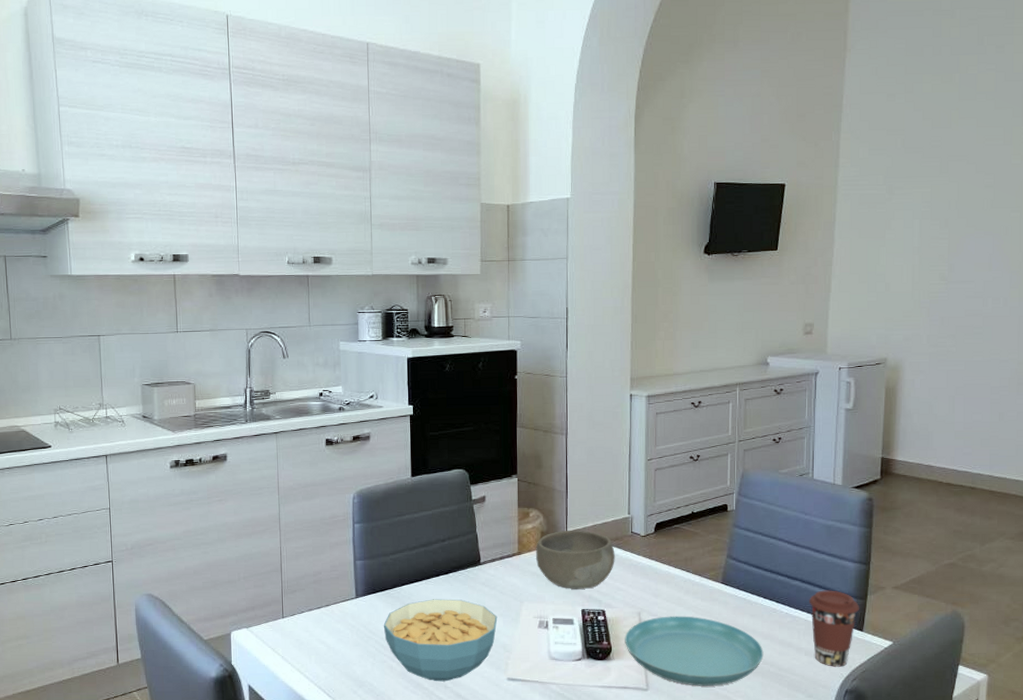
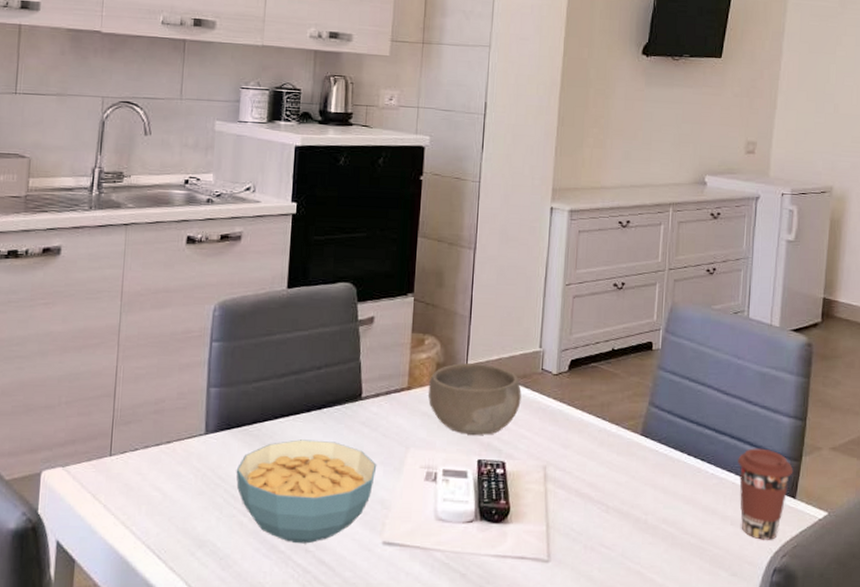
saucer: present [625,616,764,686] -> none [525,472,684,559]

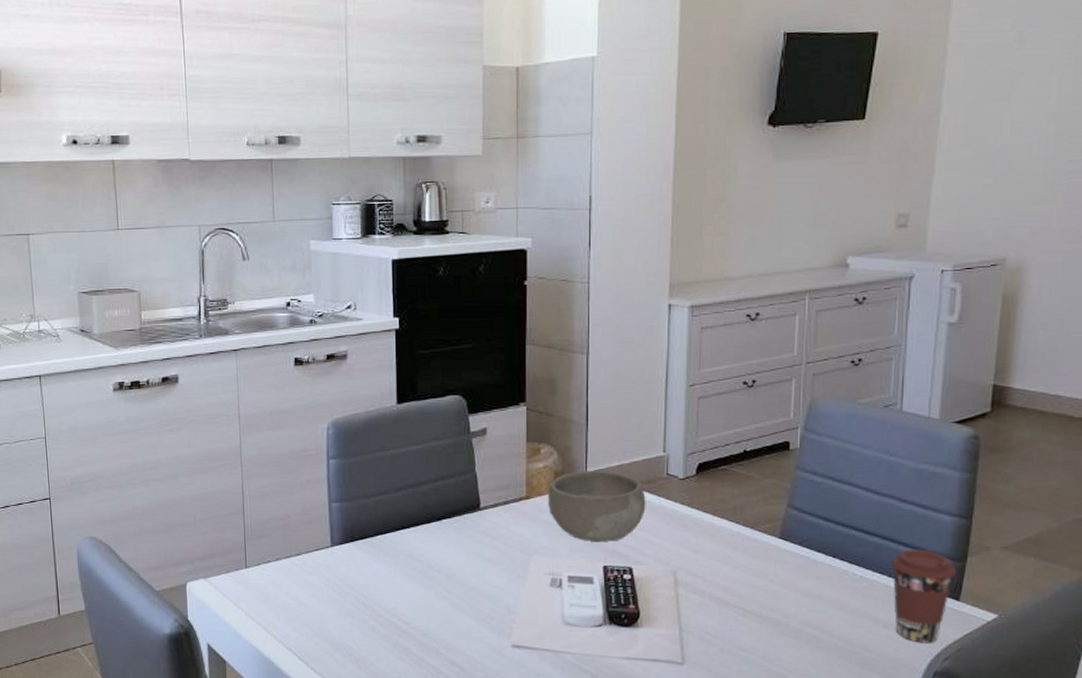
cereal bowl: present [236,439,377,544] -> none [363,550,501,647]

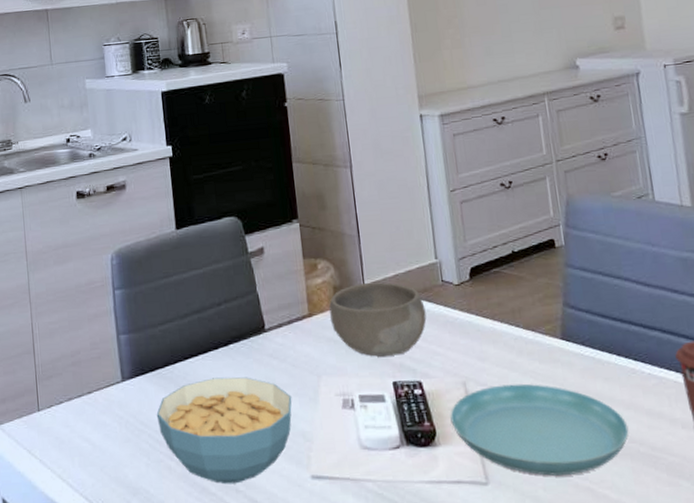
cereal bowl: none [363,550,501,647] -> present [156,377,292,485]
saucer: none [656,576,831,661] -> present [450,383,629,476]

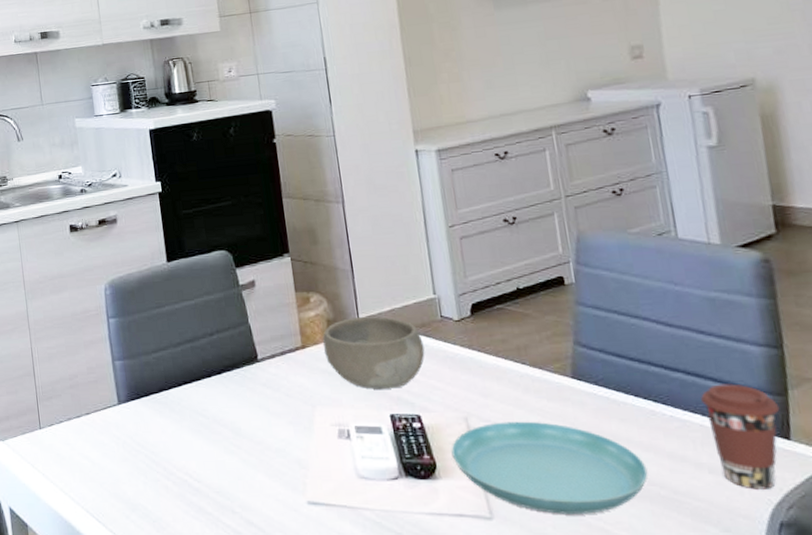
cereal bowl: present [156,377,292,485] -> none [152,404,287,505]

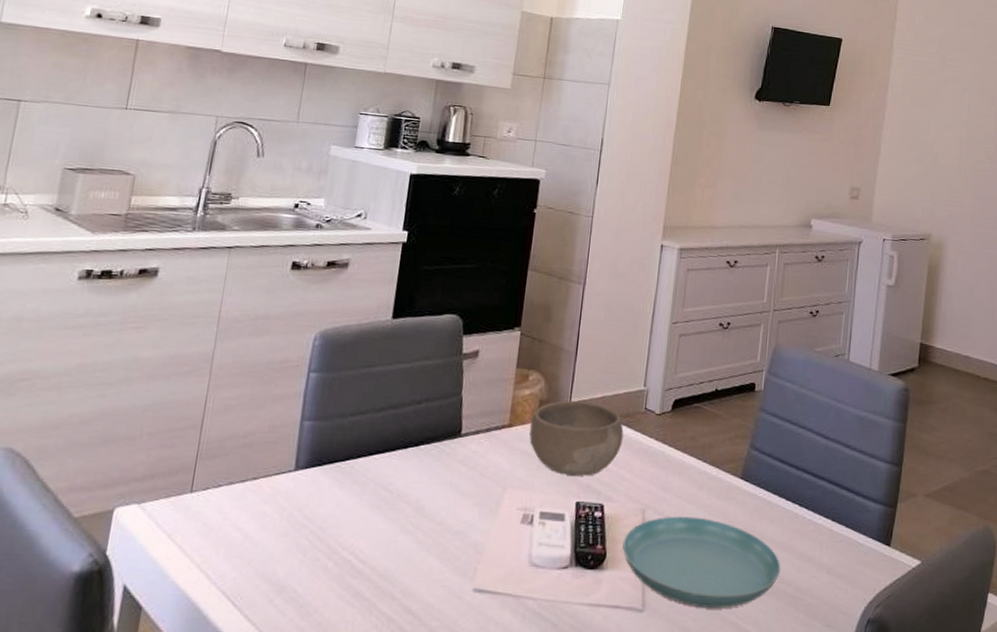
coffee cup: present [701,384,780,490] -> none [835,493,889,590]

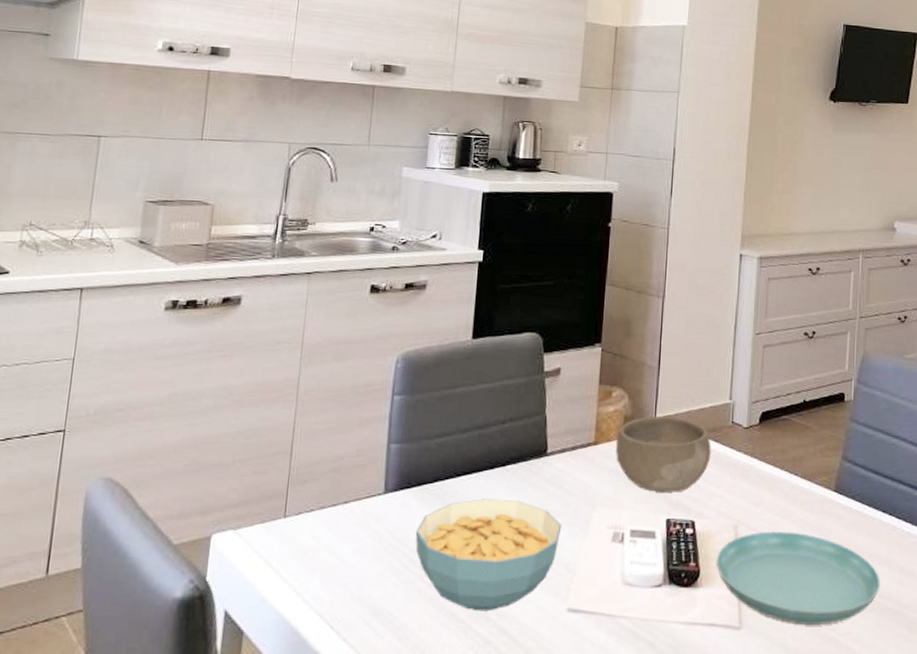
cereal bowl: none [323,478,473,590] -> present [415,498,562,612]

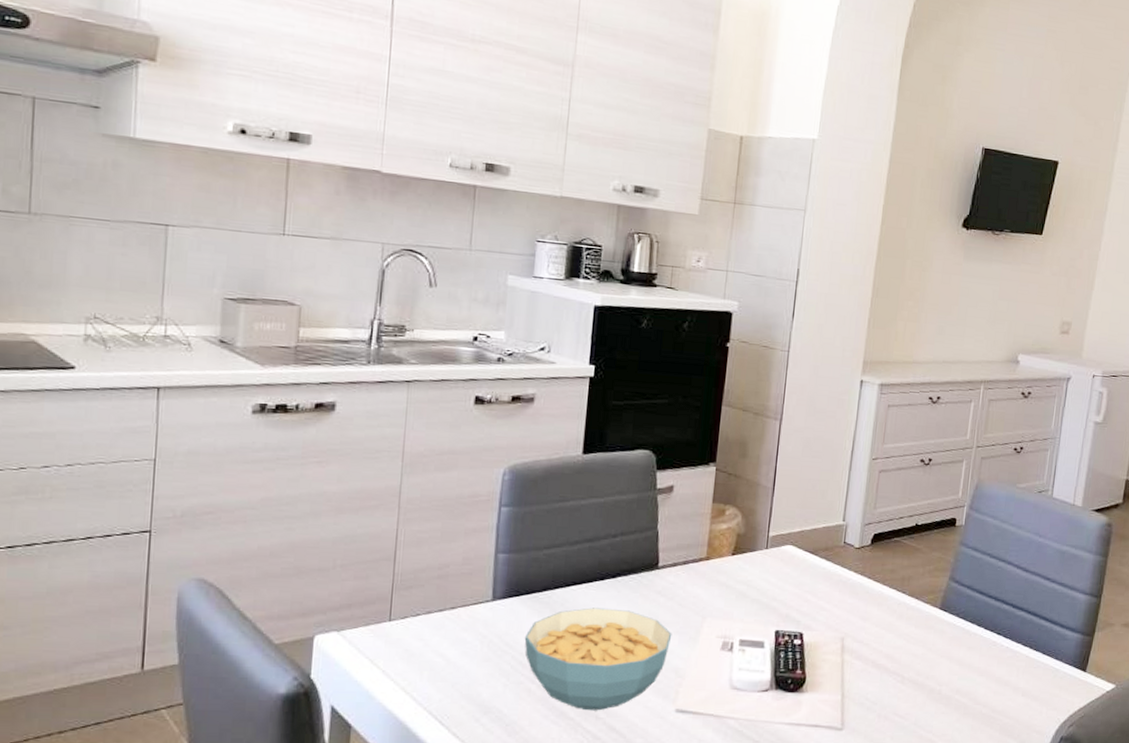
bowl: present [616,416,711,492] -> none [727,535,823,606]
saucer: present [716,531,881,625] -> none [822,643,978,727]

